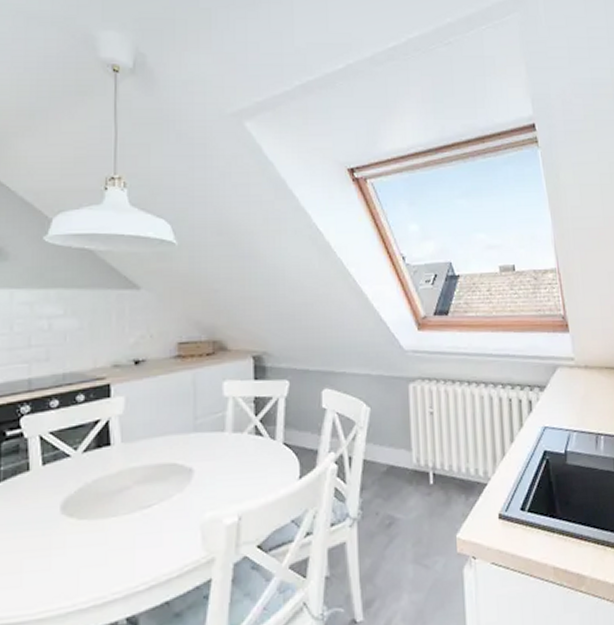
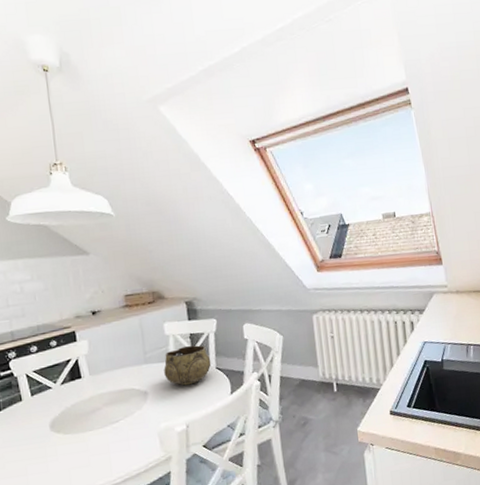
decorative bowl: none [217,411,278,464] -> present [164,345,211,386]

